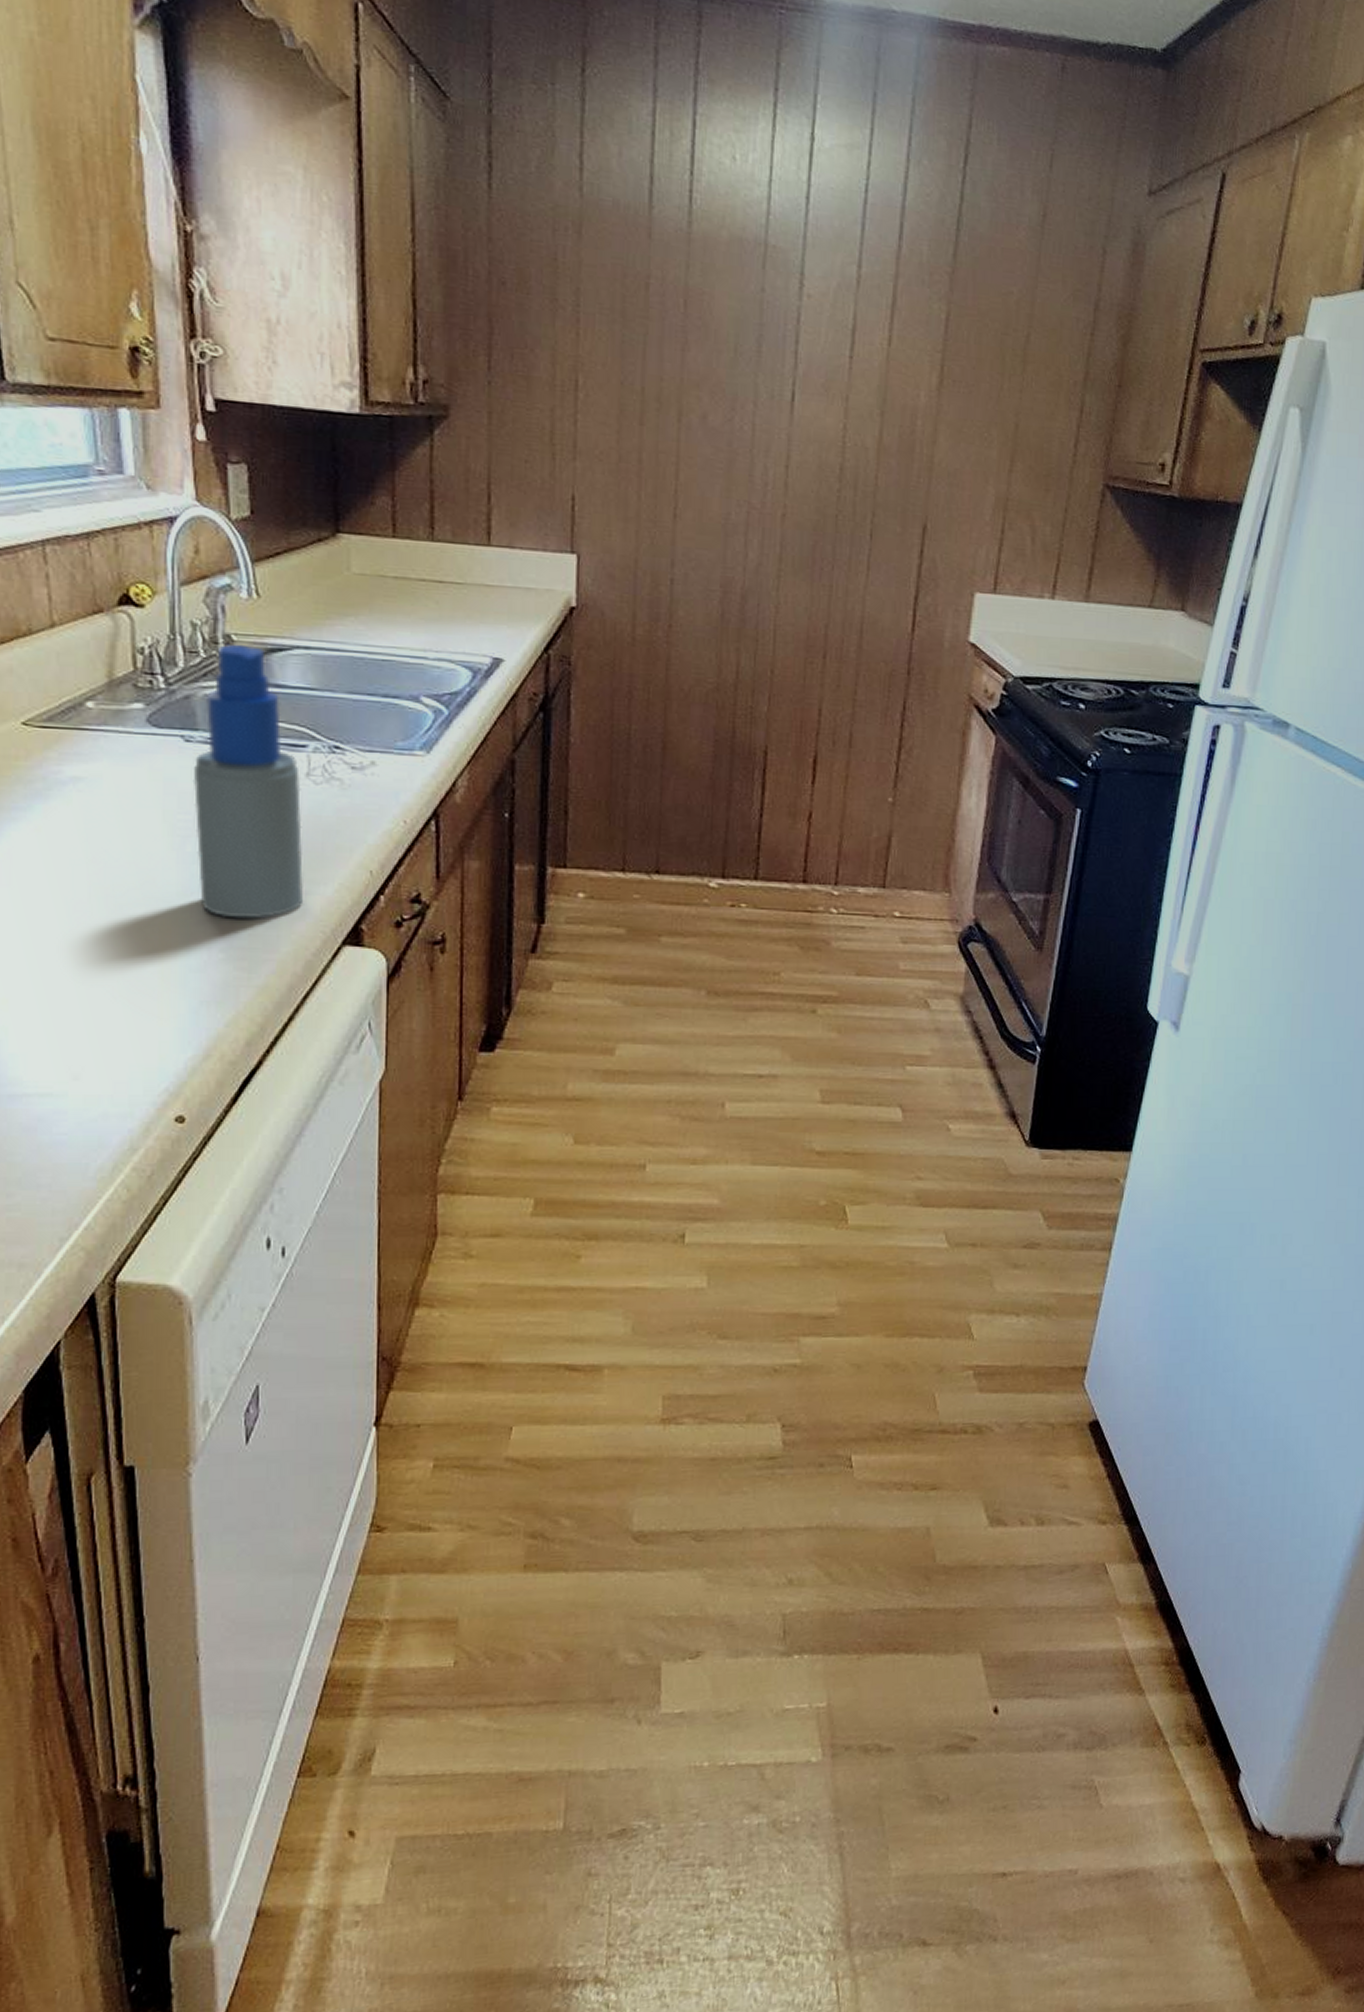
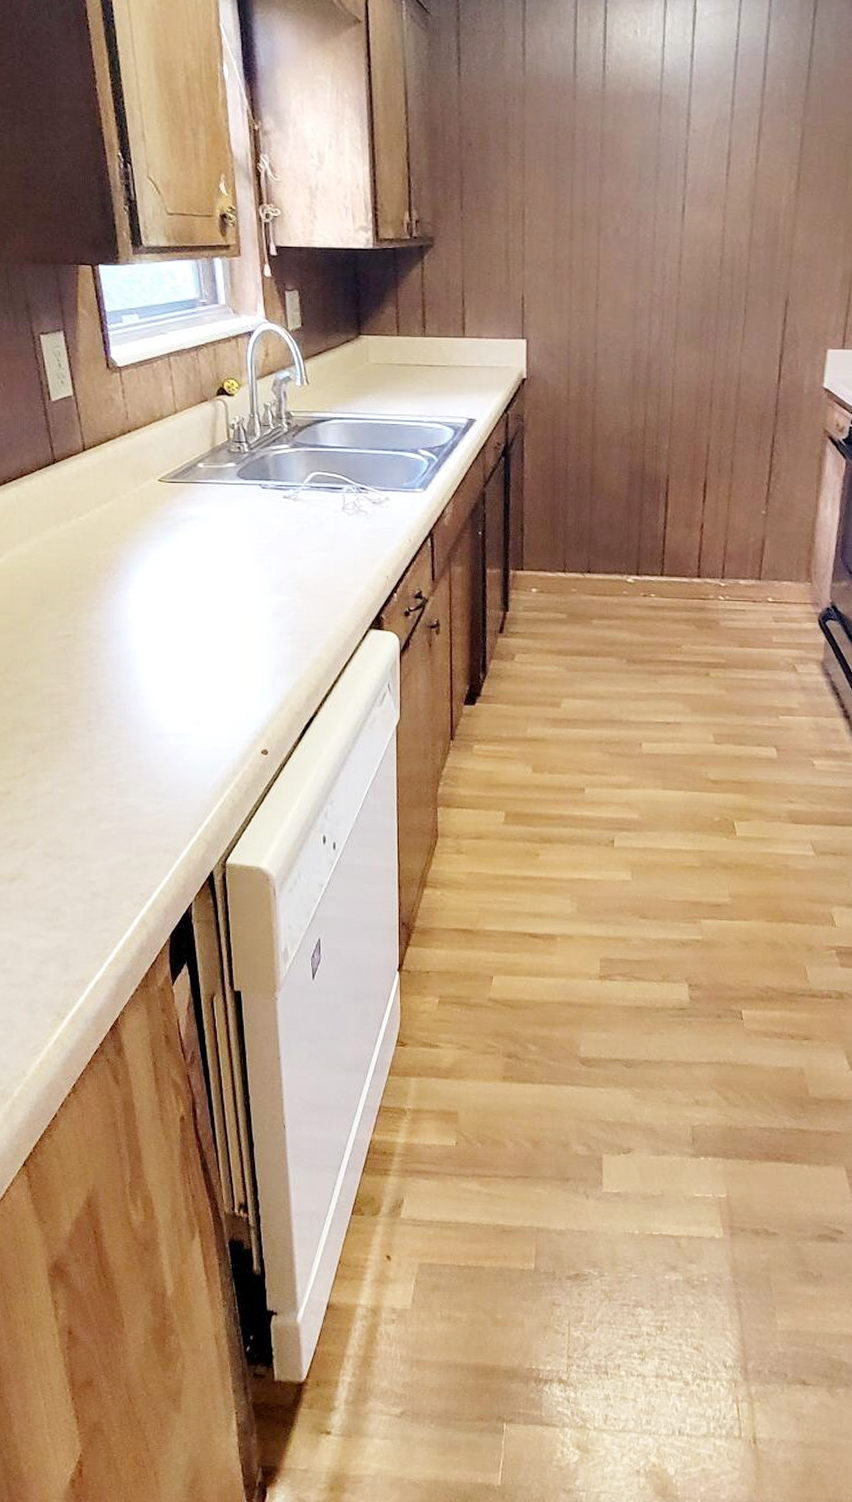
spray bottle: present [192,643,303,919] -> none [267,418,342,612]

